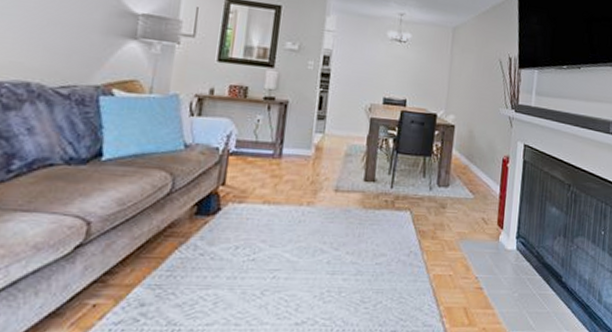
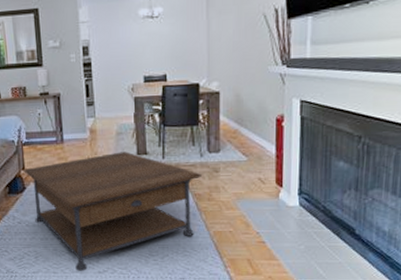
coffee table: none [223,175,428,323] -> present [24,151,202,271]

